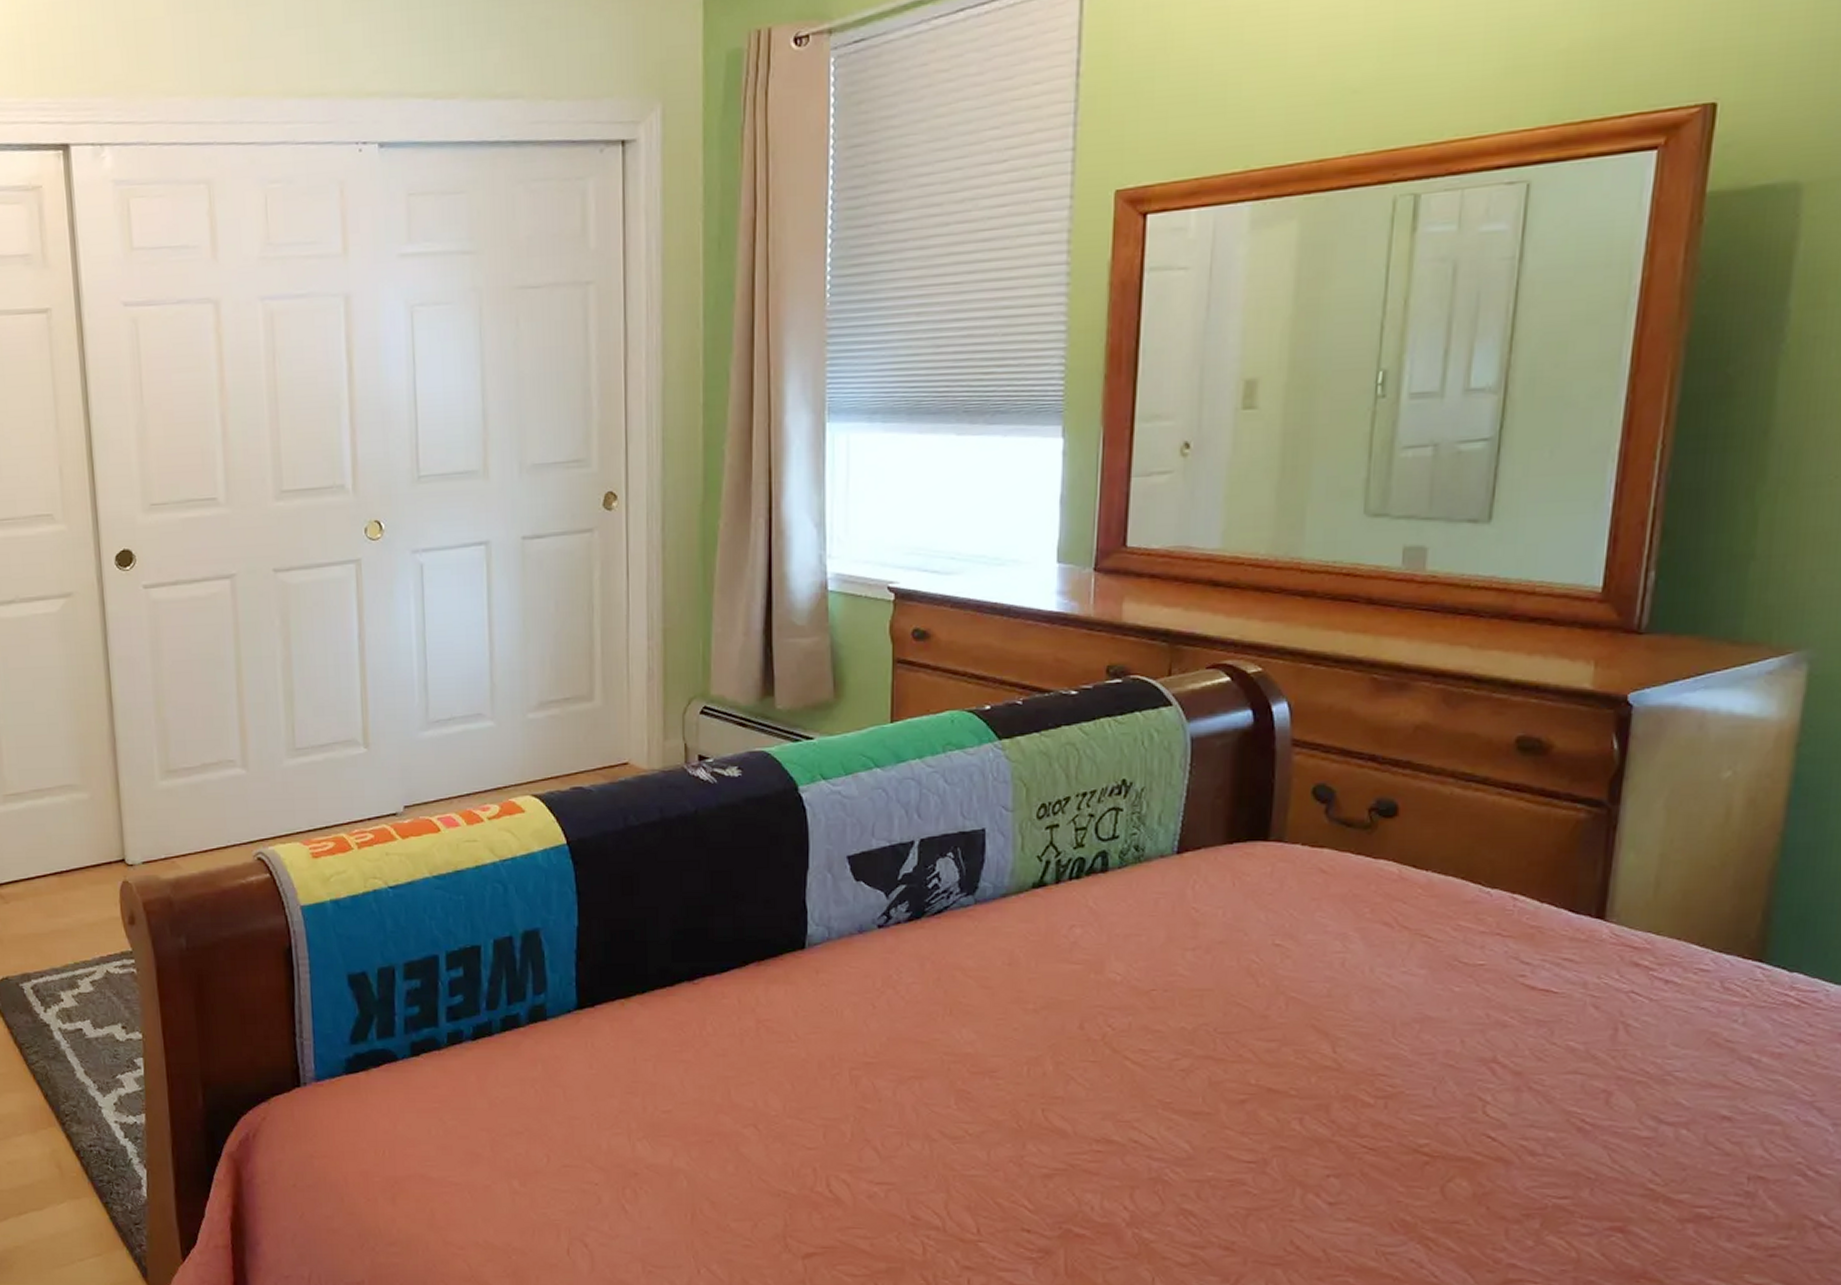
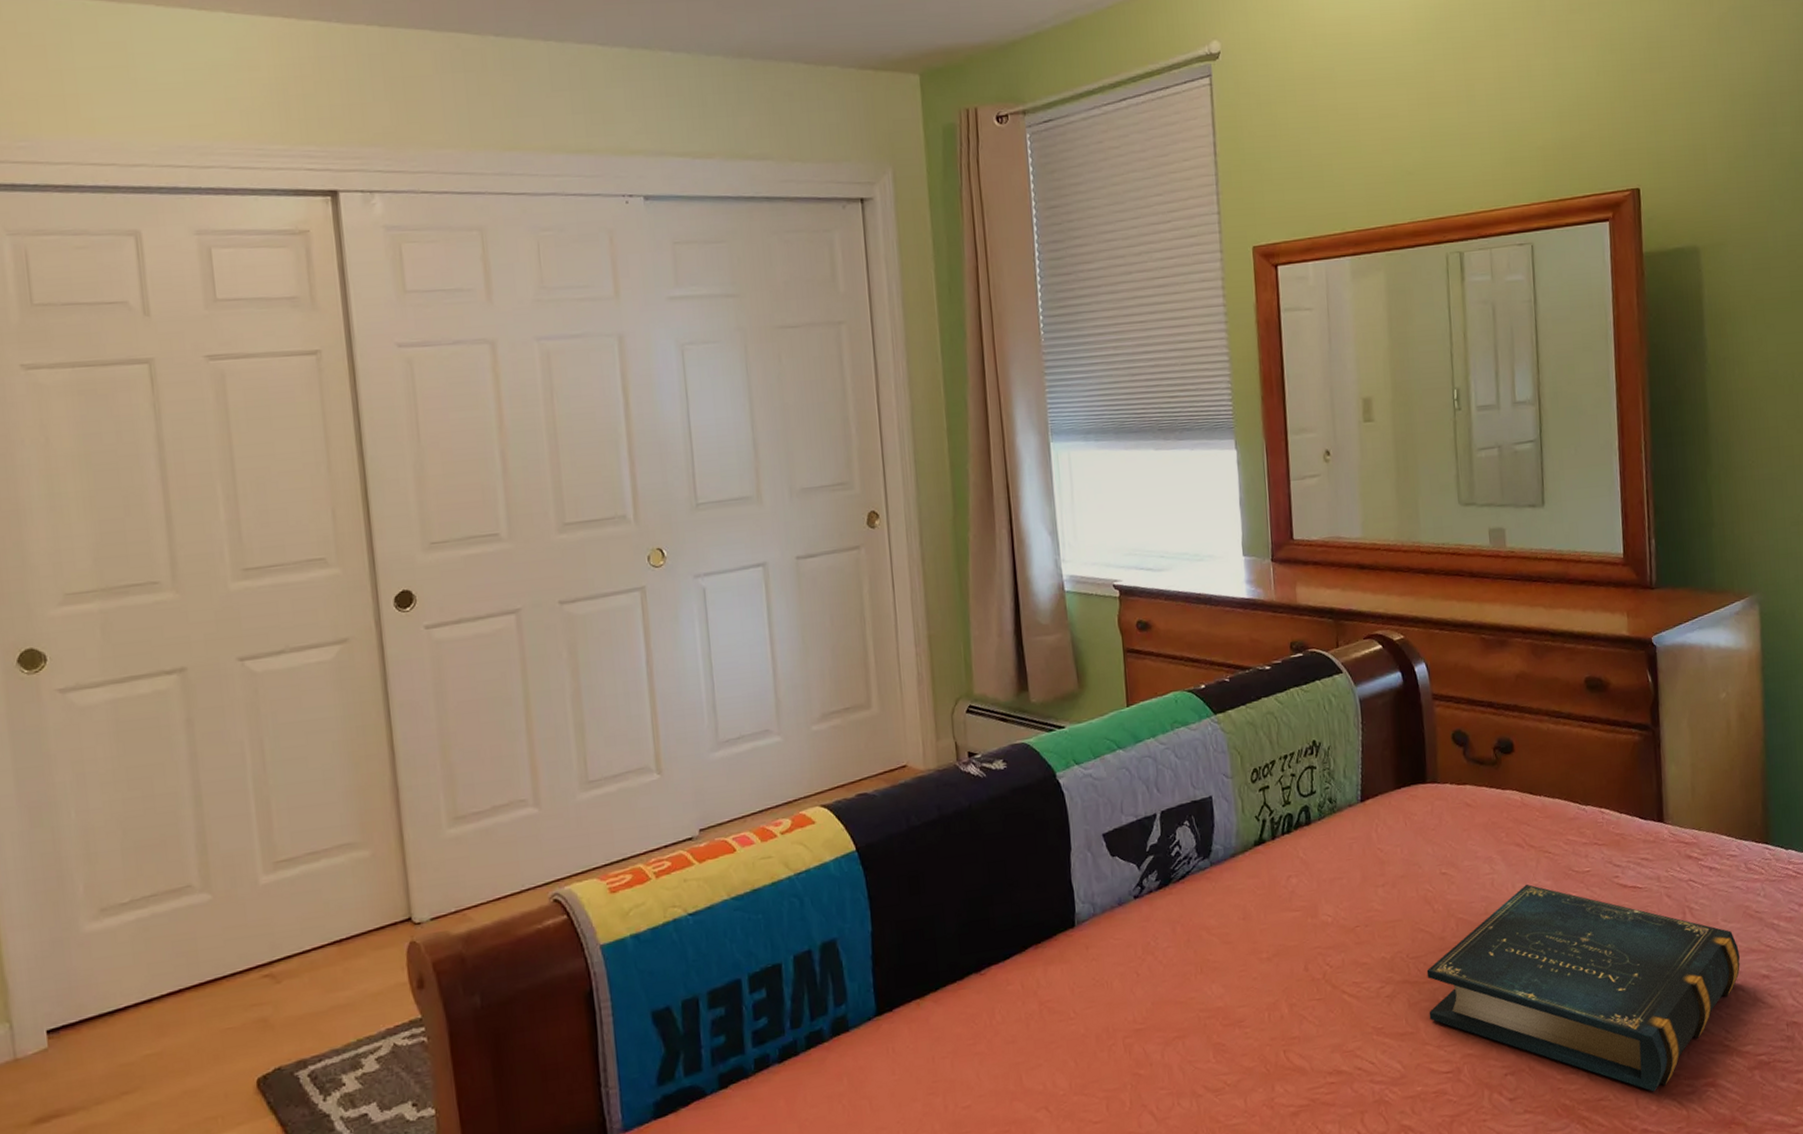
book: none [1234,969,1691,1225] -> present [1426,884,1740,1092]

